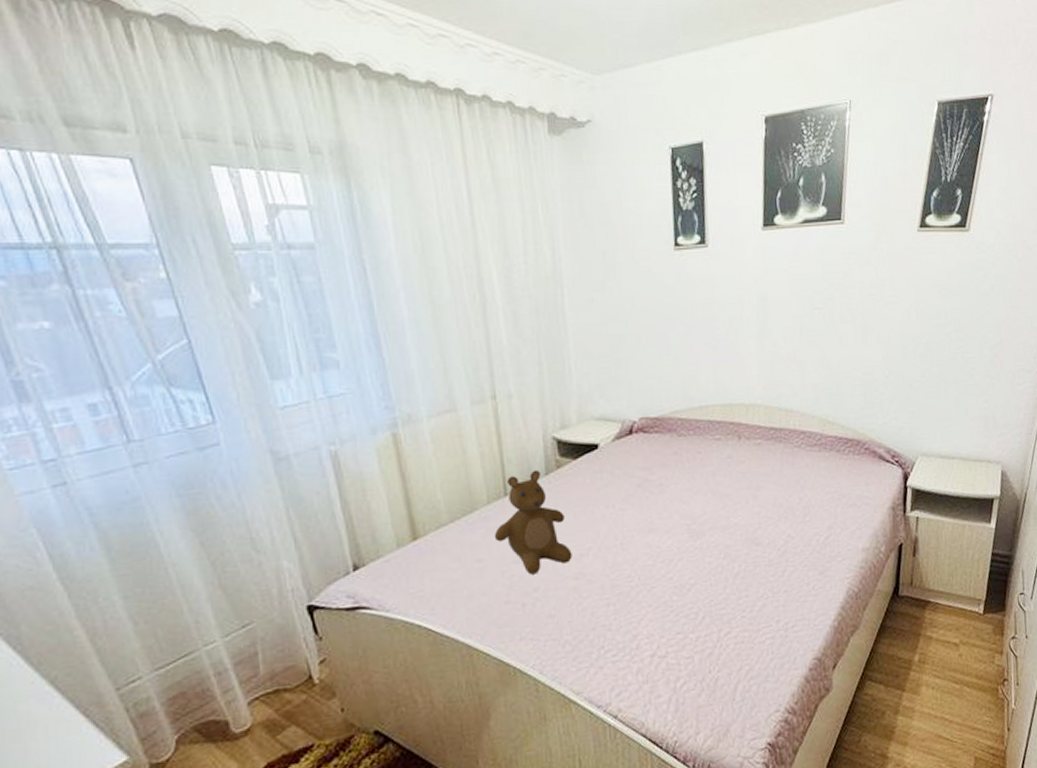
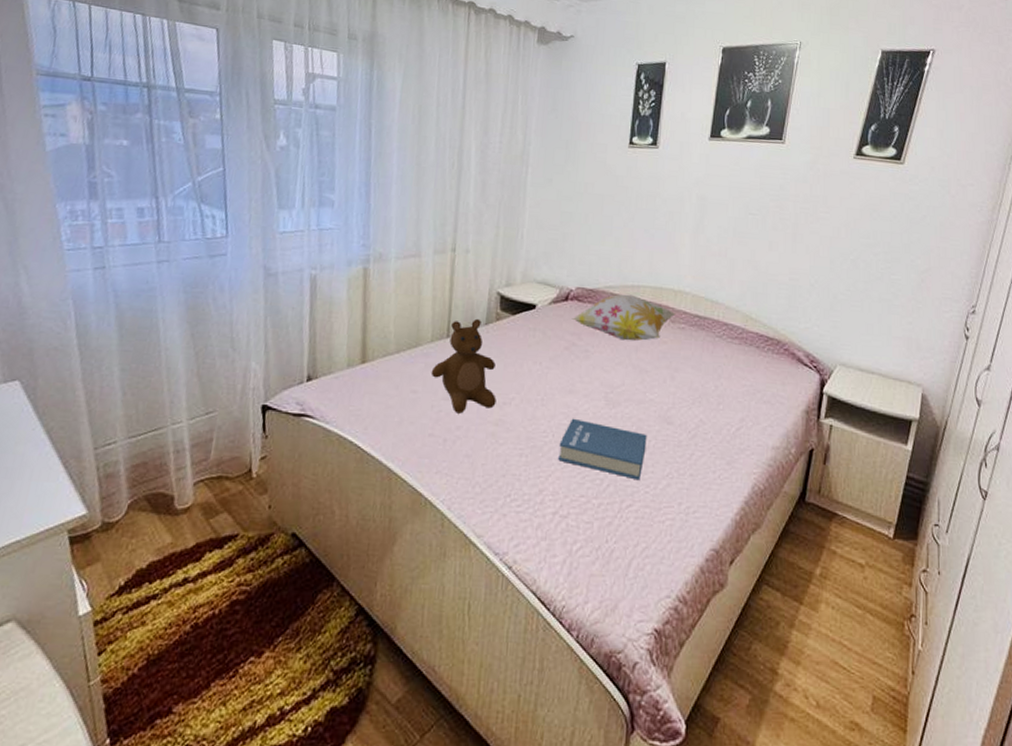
decorative pillow: none [639,416,750,467] -> present [571,294,676,341]
book: none [647,557,737,607] -> present [558,418,647,481]

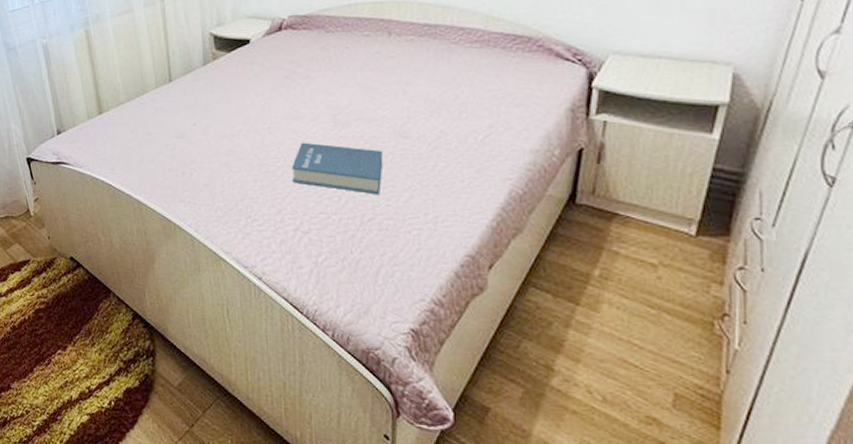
teddy bear: present [430,318,496,414] -> none [160,61,225,149]
decorative pillow: present [571,294,676,341] -> none [288,14,402,62]

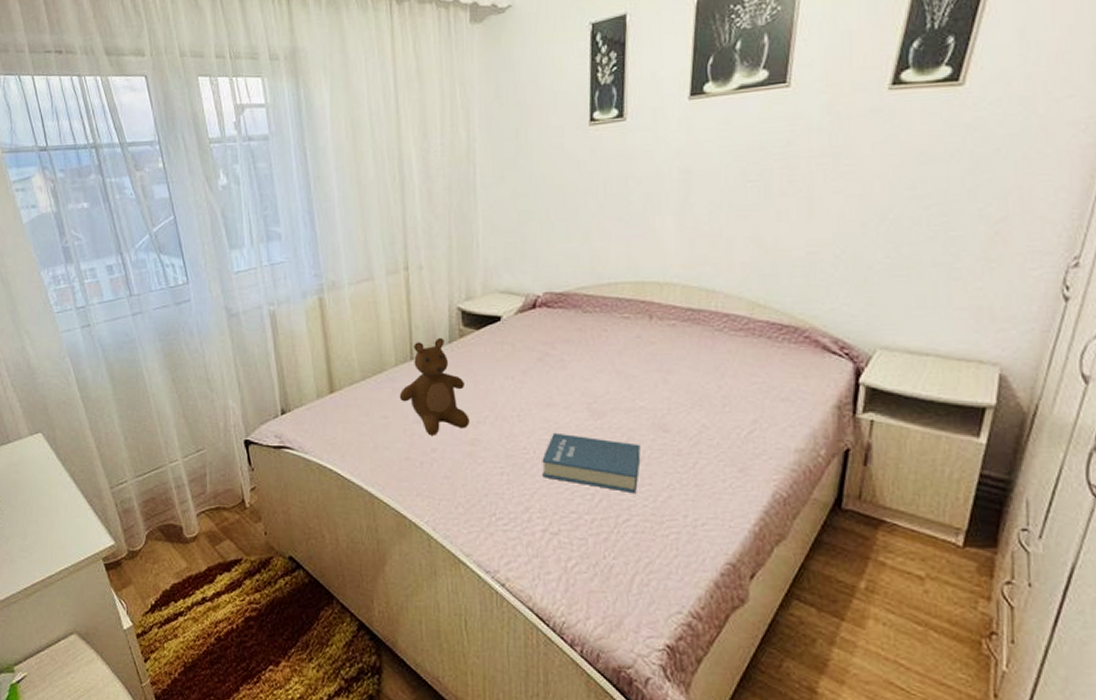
teddy bear: none [160,61,225,149] -> present [399,337,470,436]

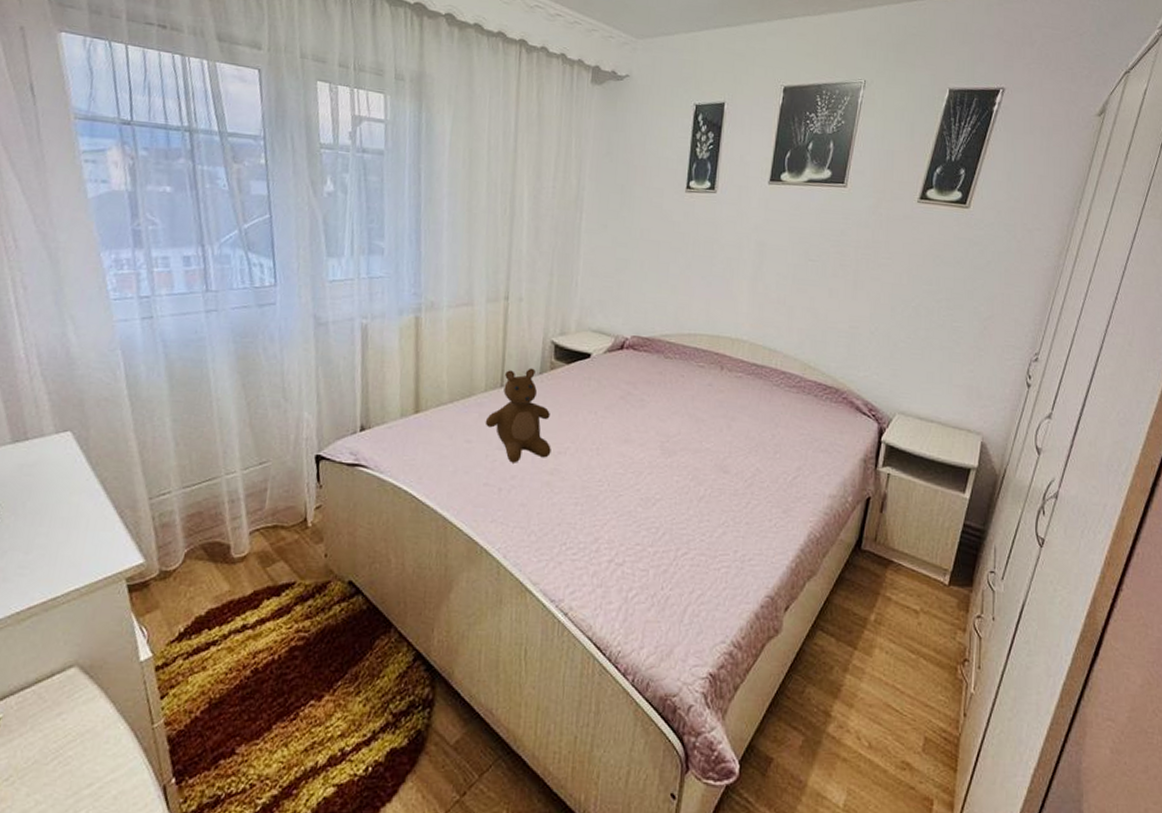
book: present [542,432,641,494] -> none [614,467,703,529]

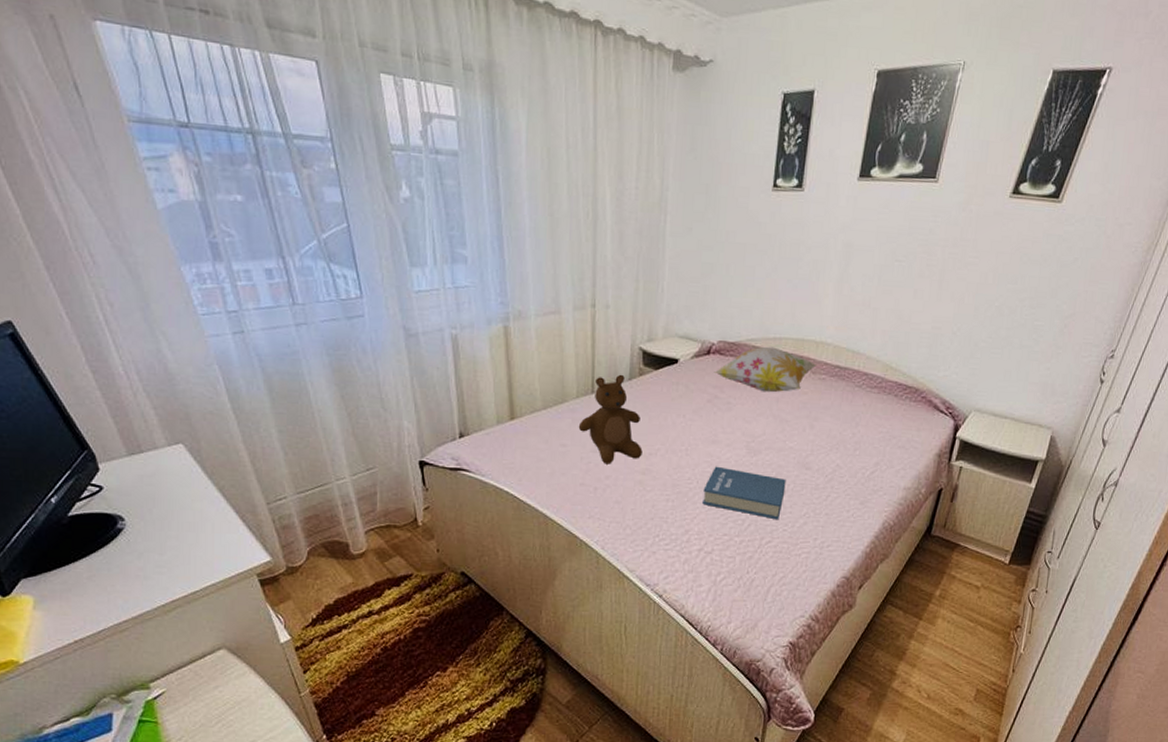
book: none [614,467,703,529] -> present [702,466,786,520]
decorative pillow: none [627,342,733,390] -> present [714,346,817,393]

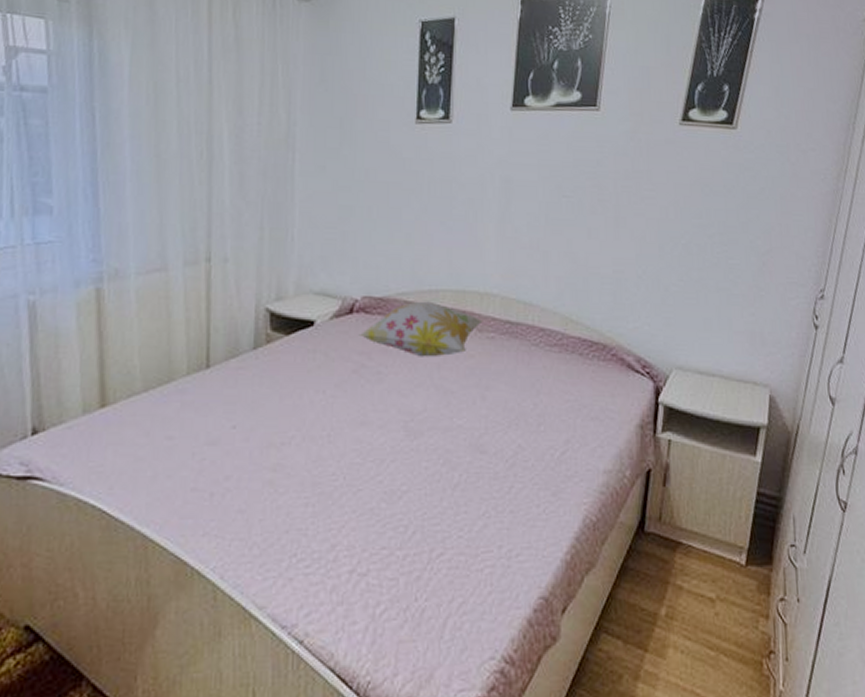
teddy bear: present [578,374,643,465] -> none [189,342,272,460]
book: present [702,466,786,520] -> none [352,455,457,524]

